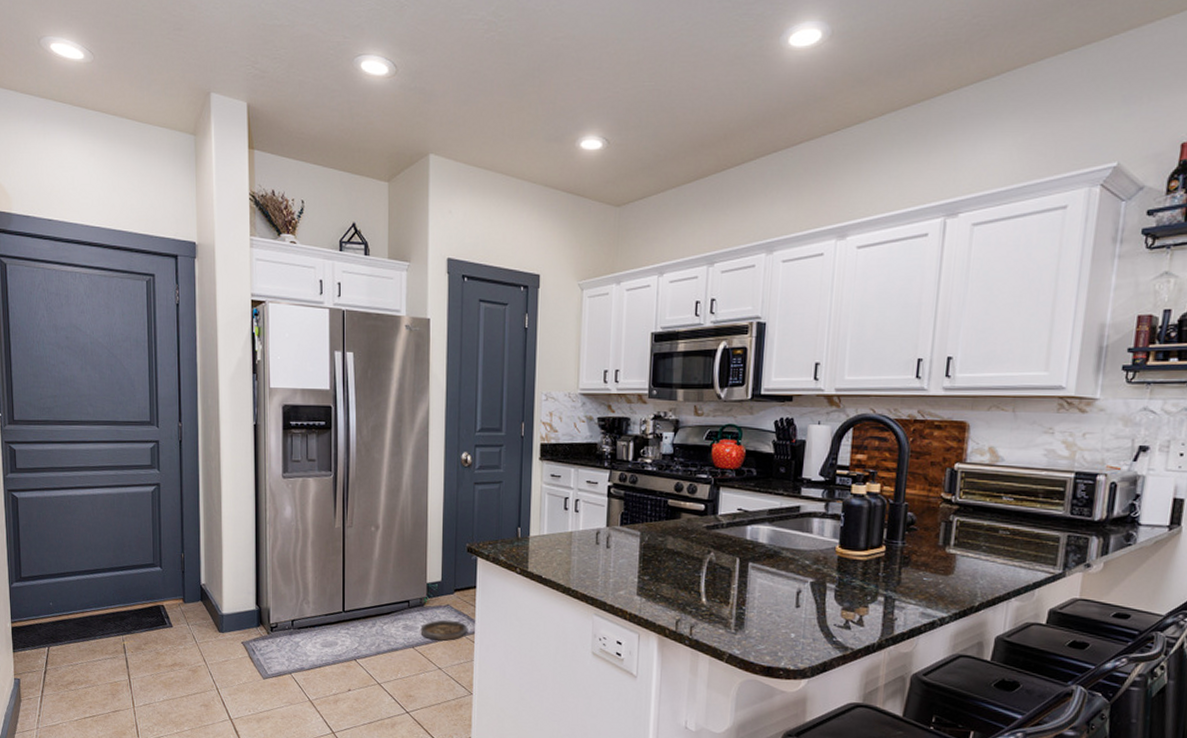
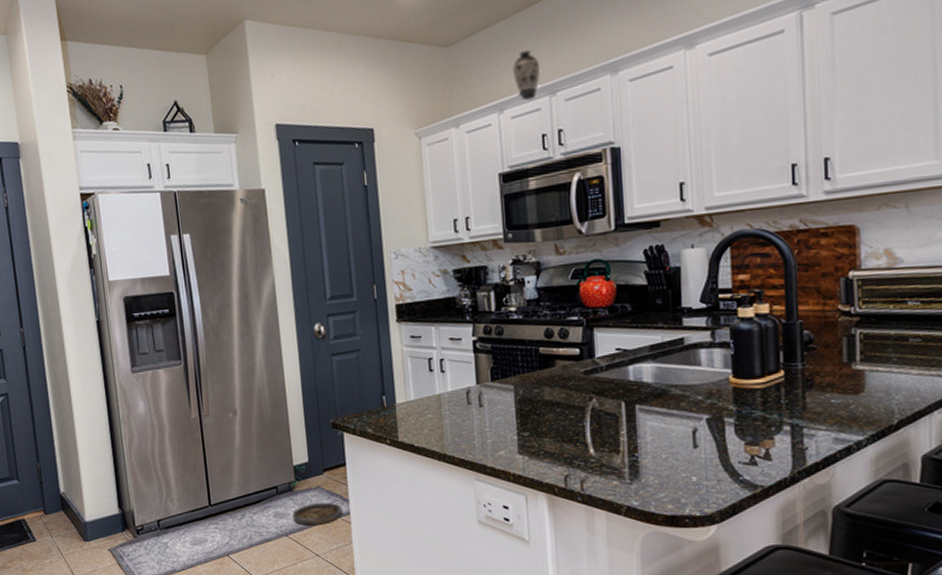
decorative vase: none [676,219,702,267] -> present [513,49,540,101]

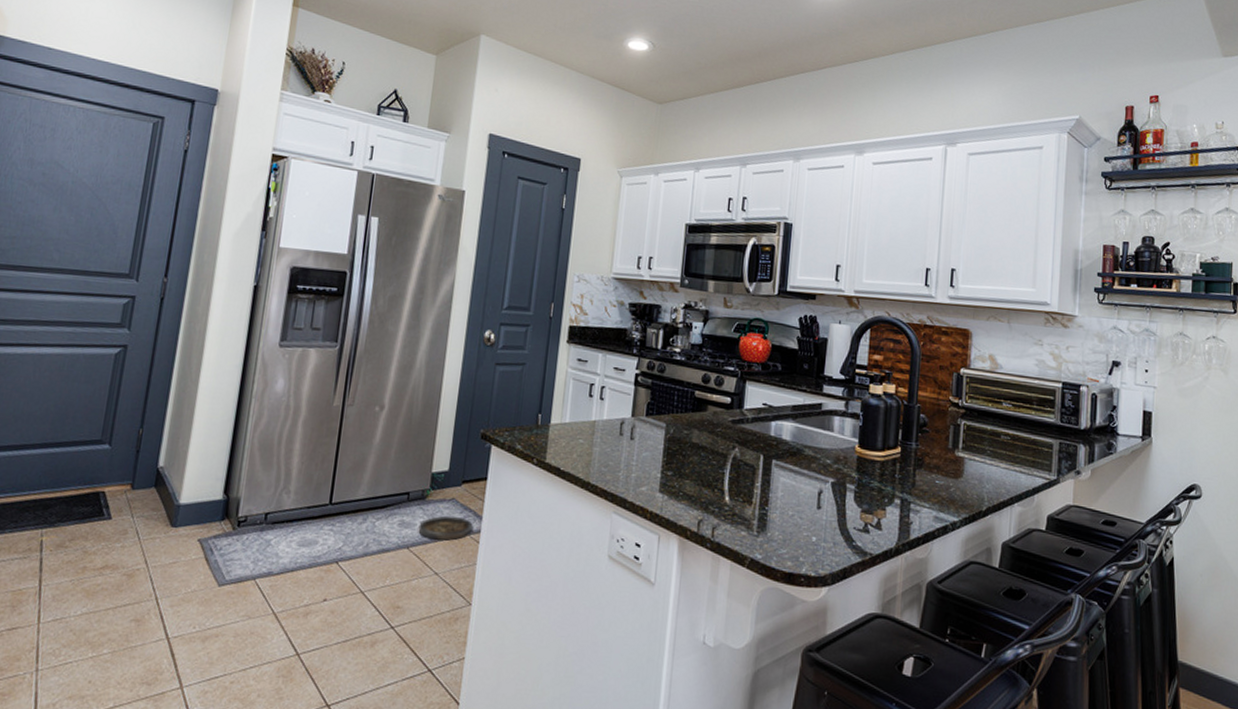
decorative vase: present [513,49,540,101] -> none [712,122,736,166]

